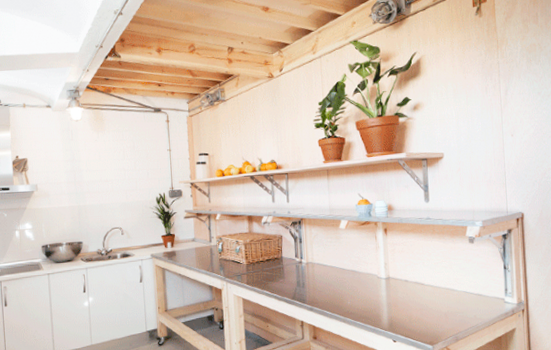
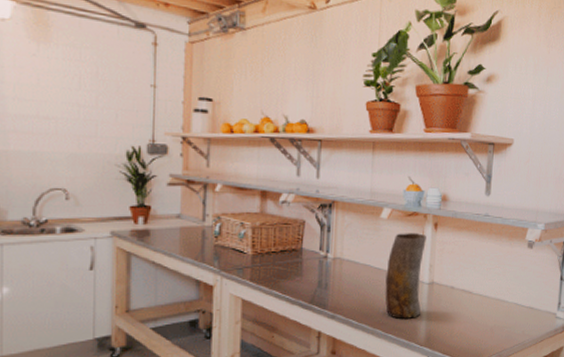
vase: none [349,238,382,309] -> present [385,233,426,319]

